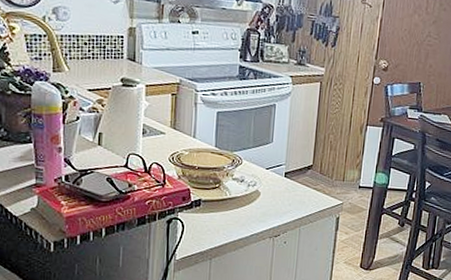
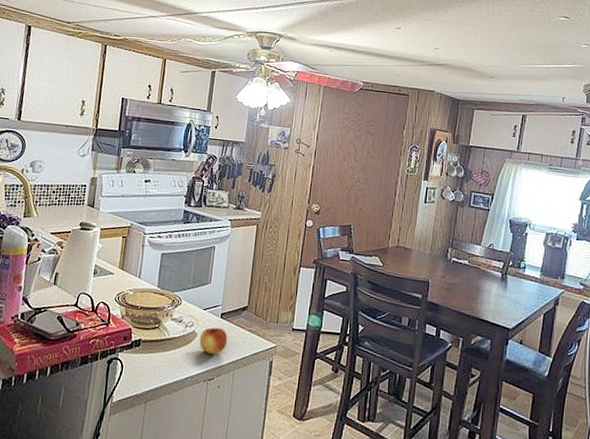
fruit: none [263,186,293,212] -> present [199,327,228,354]

